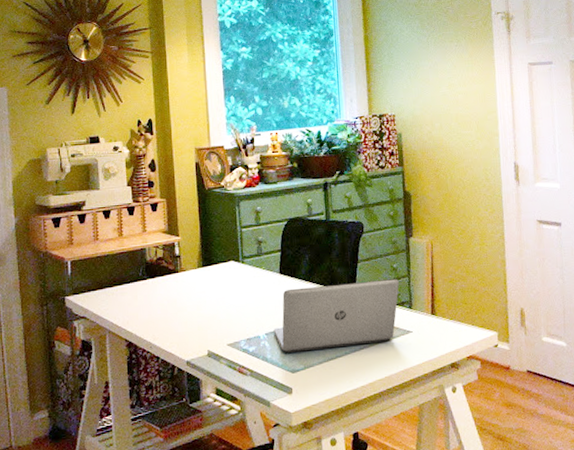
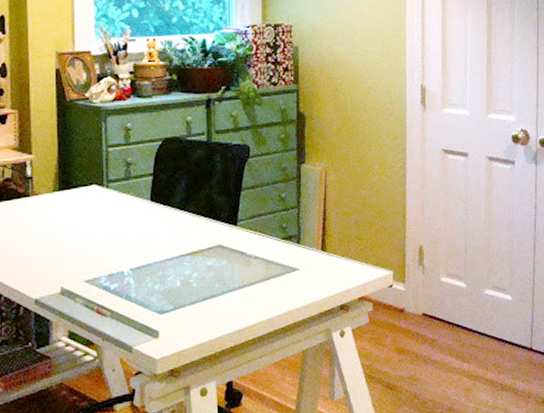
laptop: present [273,279,399,353] -> none [140,210,287,291]

